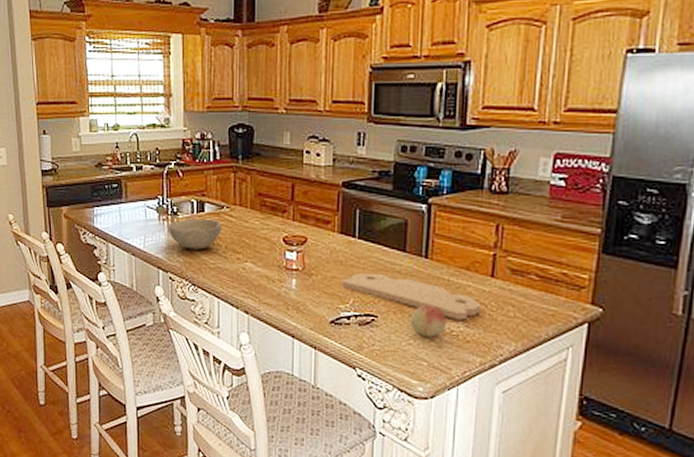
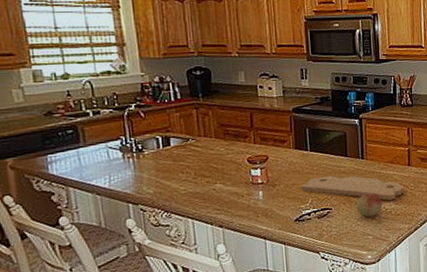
bowl: present [169,218,222,250] -> none [134,151,190,181]

